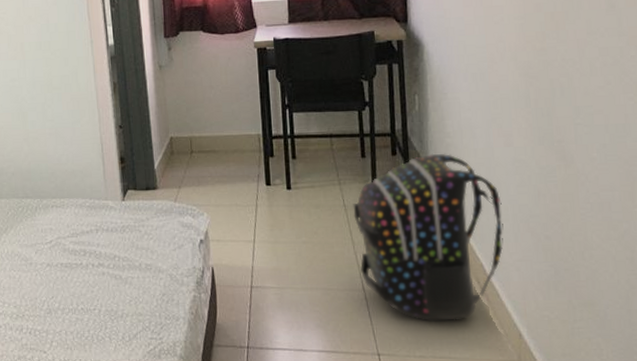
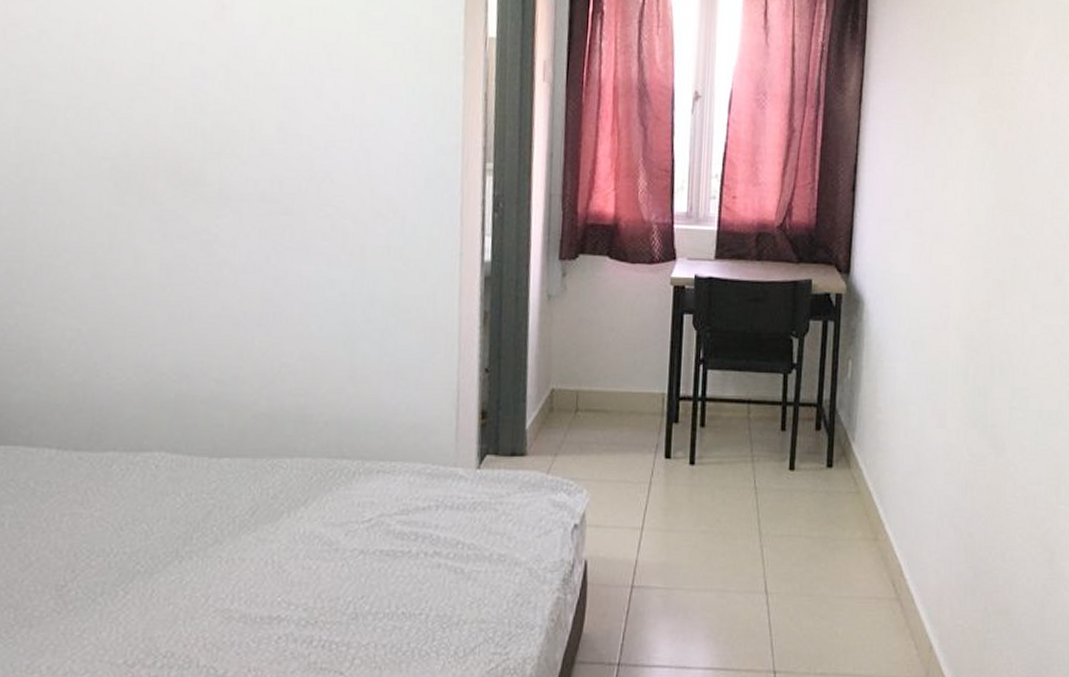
backpack: present [353,153,504,321] -> none [764,430,928,630]

